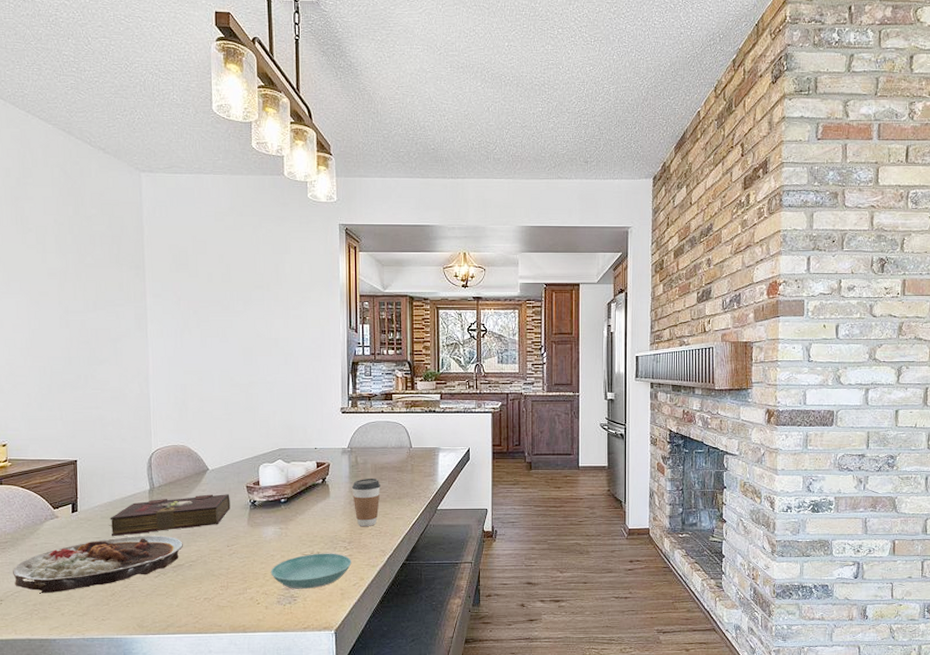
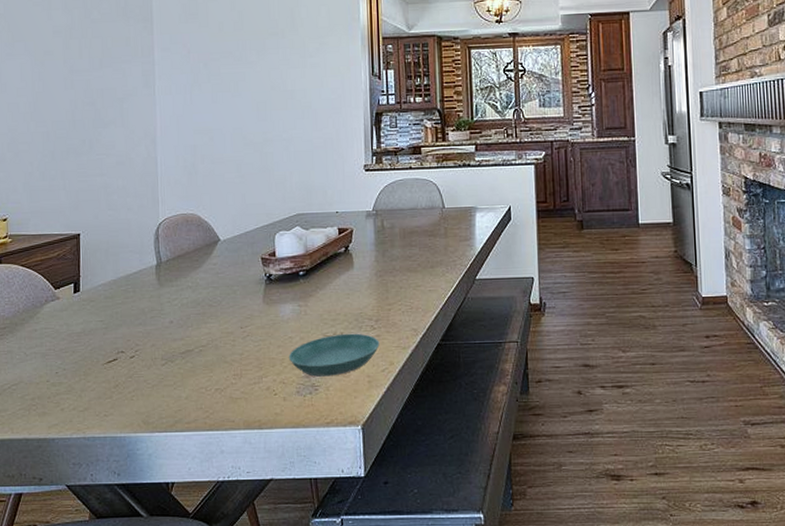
plate: present [13,536,183,594] -> none [11,317,192,386]
book: present [109,494,230,536] -> none [113,267,244,319]
coffee cup: present [352,478,381,526] -> none [378,244,411,301]

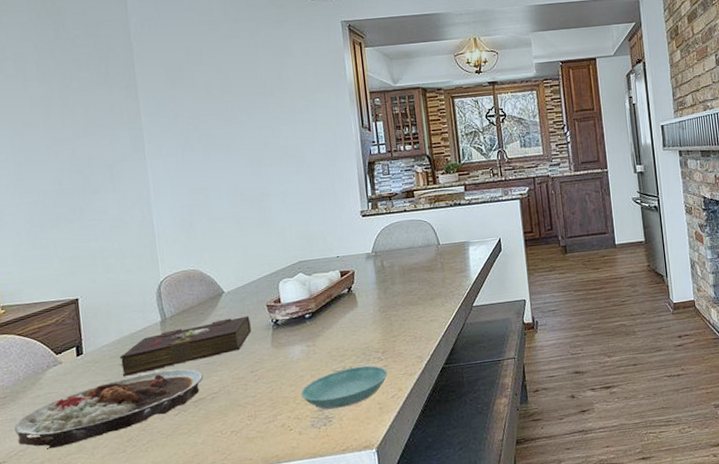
plate: none [11,317,192,386] -> present [15,369,203,449]
book: none [113,267,244,319] -> present [119,316,252,376]

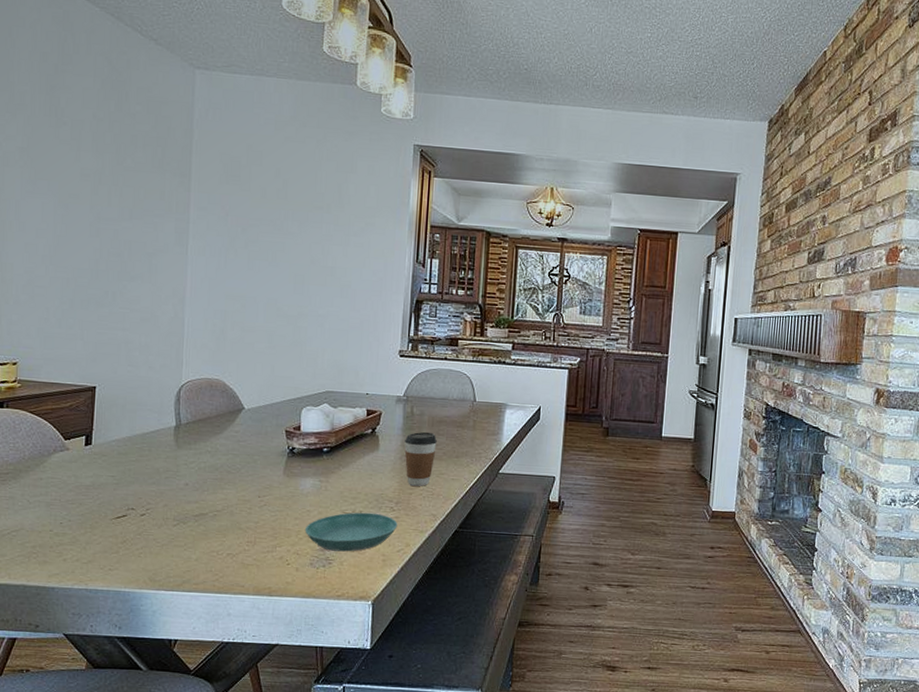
plate: present [15,369,203,449] -> none [12,477,208,535]
book: present [119,316,252,376] -> none [126,436,266,476]
coffee cup: none [380,281,412,334] -> present [404,431,437,486]

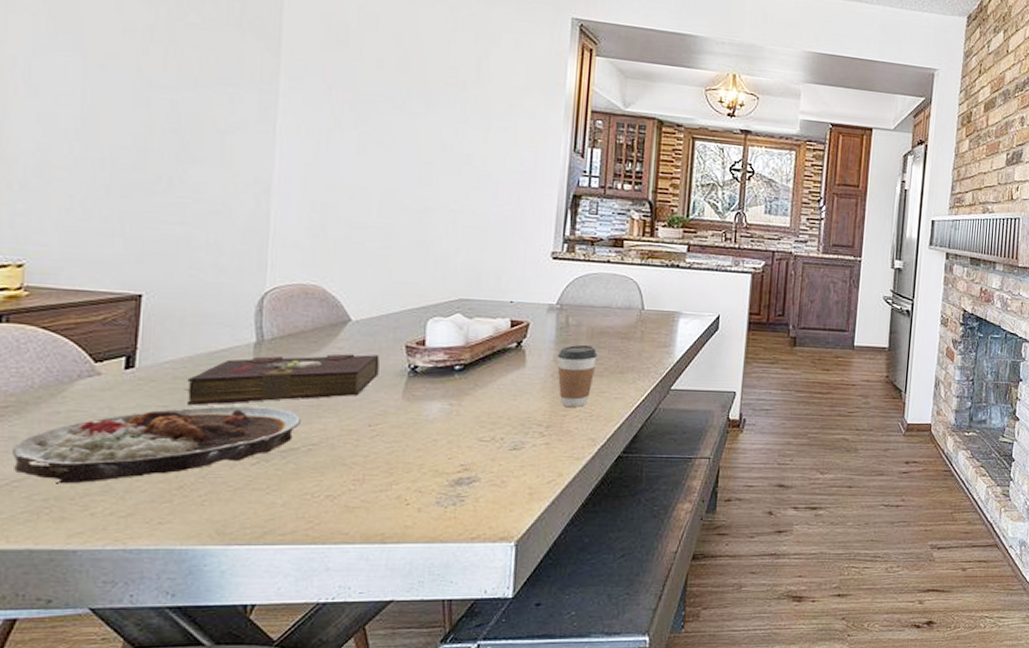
plate: none [12,477,208,535] -> present [13,406,301,484]
book: none [126,436,266,476] -> present [185,353,380,405]
saucer: present [304,512,398,552] -> none [429,439,548,486]

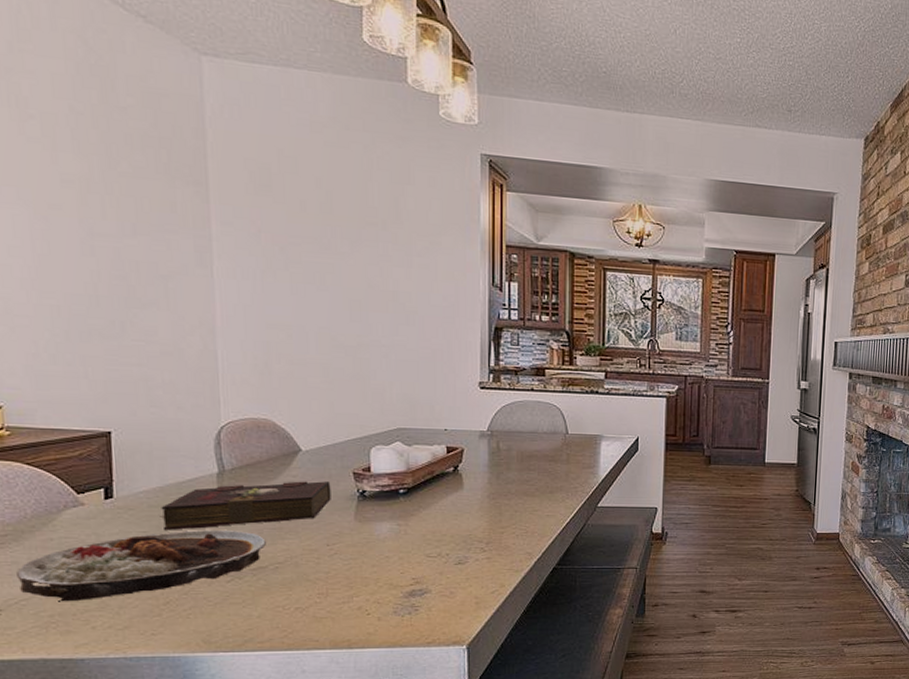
coffee cup: present [557,344,597,407] -> none [492,467,528,524]

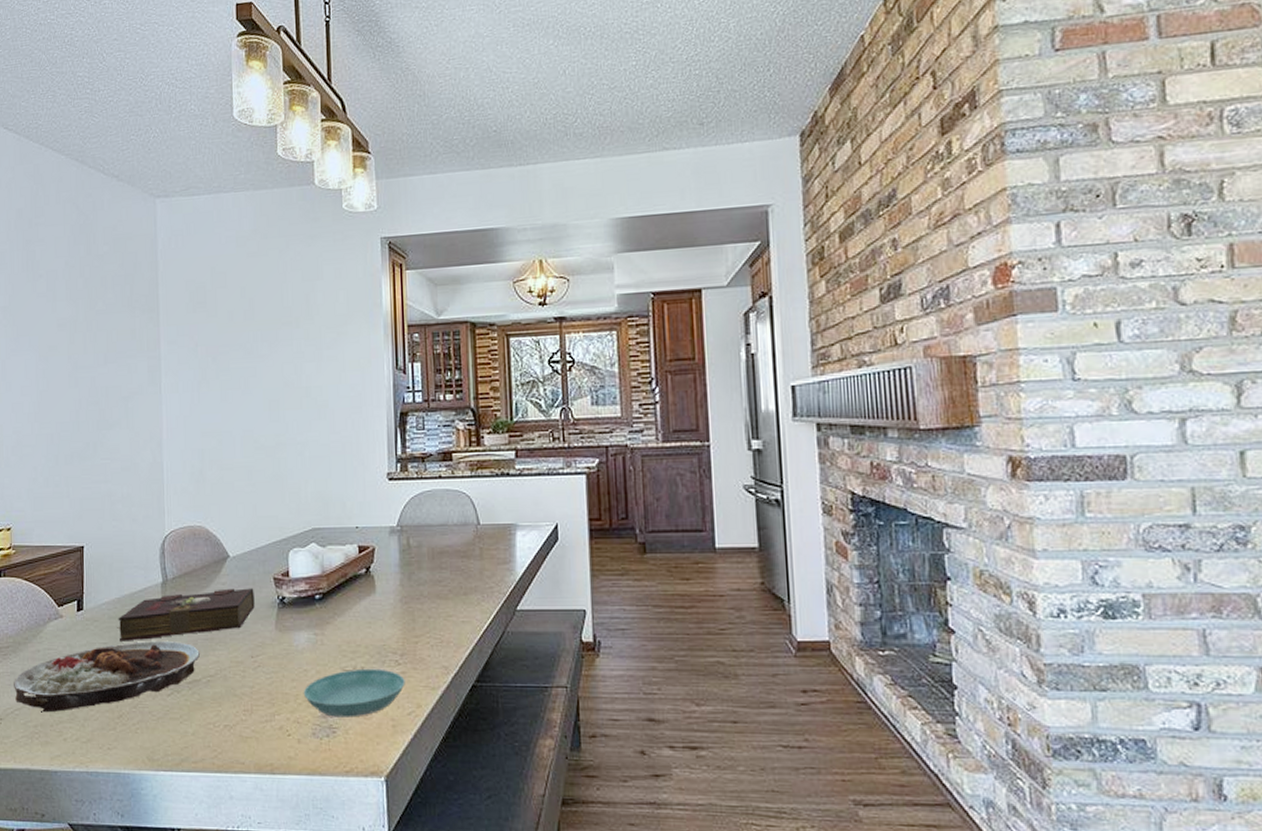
saucer: none [384,555,490,597] -> present [303,668,405,718]

